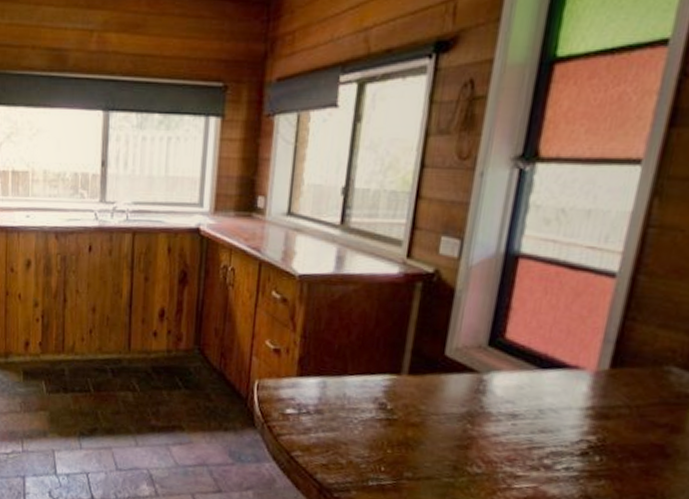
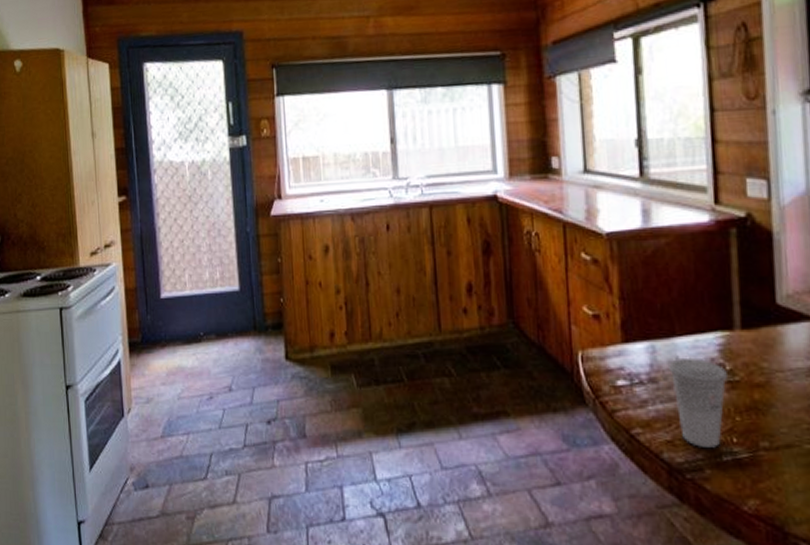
cup: none [335,395,388,474] -> present [669,357,728,448]

